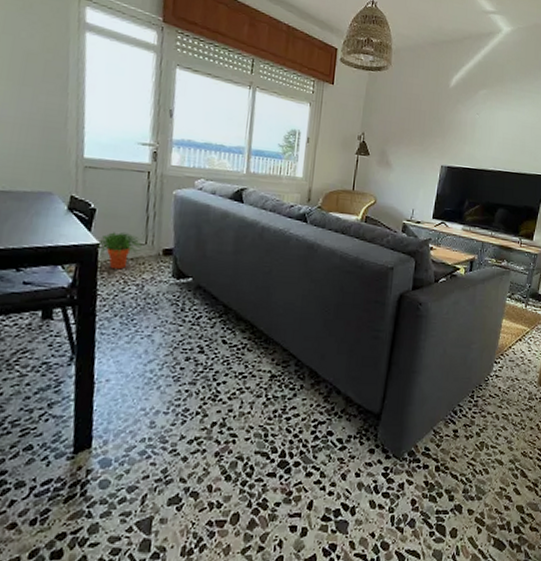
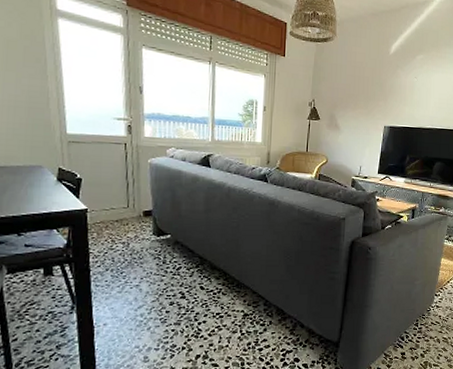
potted plant: present [96,231,142,270] -> none [85,197,124,231]

